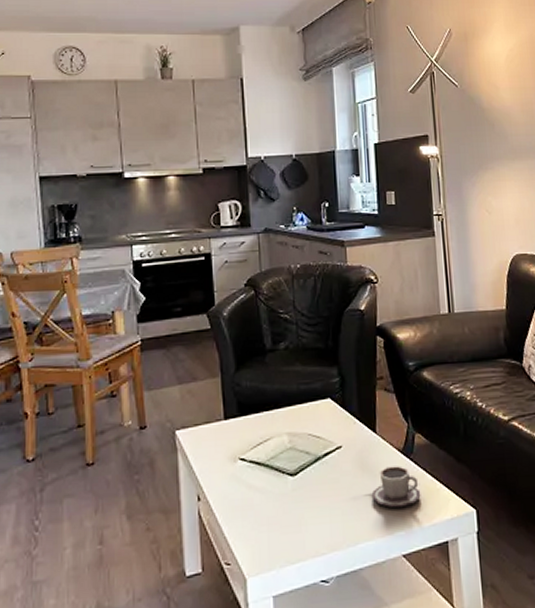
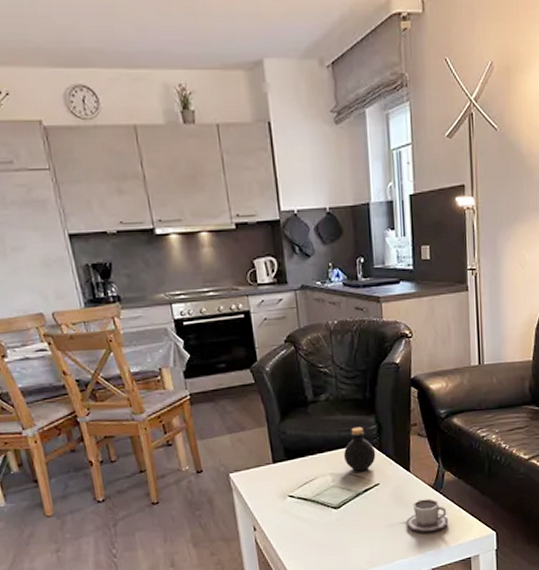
bottle: none [302,379,338,430] -> present [343,427,376,471]

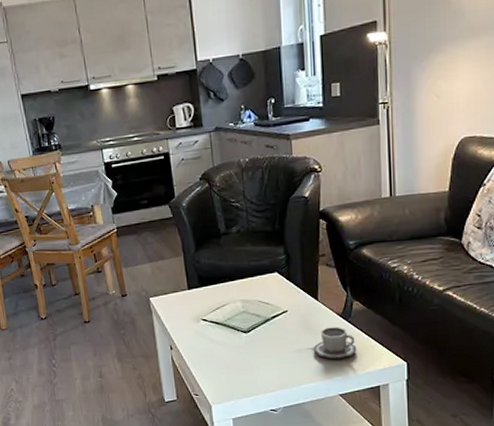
bottle: present [343,427,376,471] -> none [253,257,285,298]

